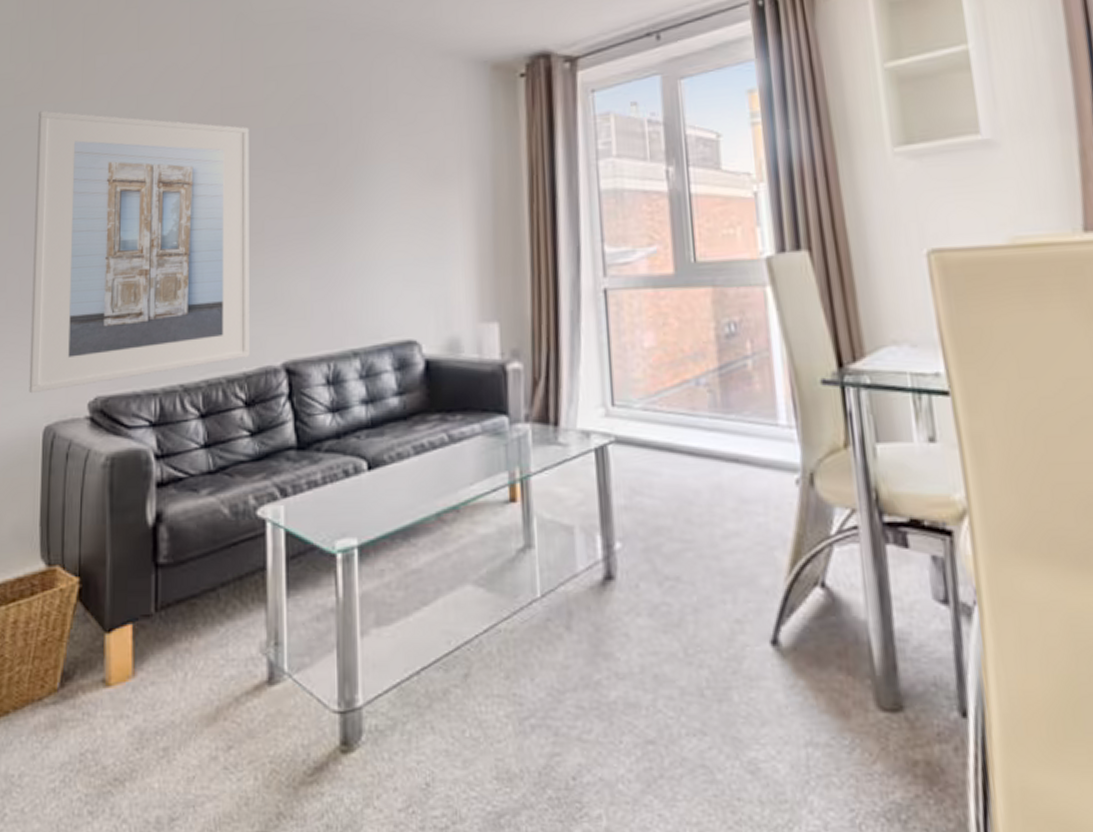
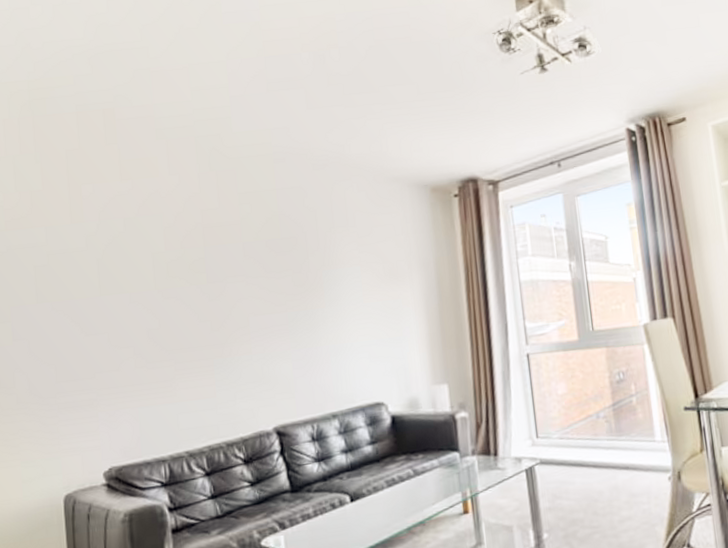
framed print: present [29,110,250,394] -> none [30,233,245,470]

